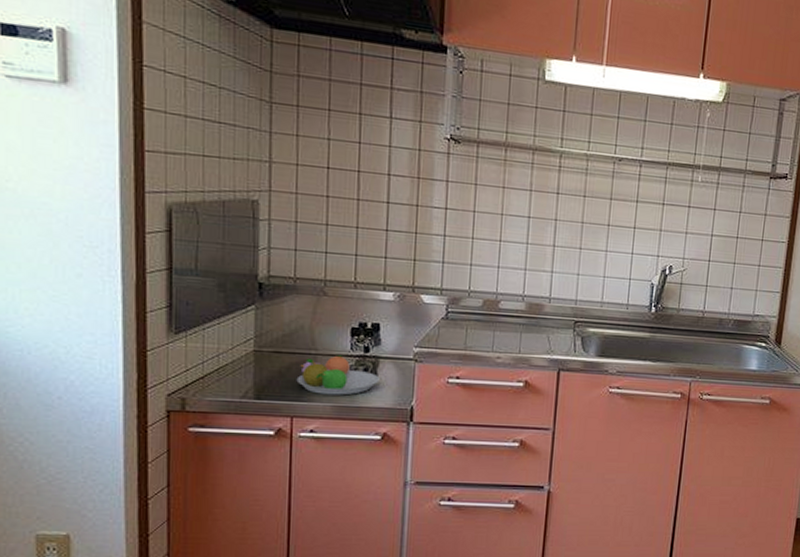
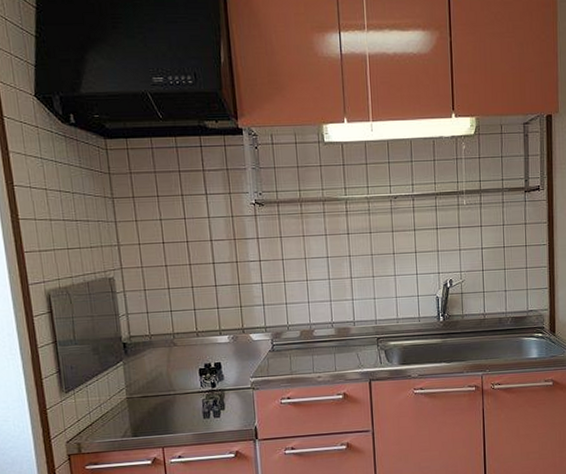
fruit bowl: present [296,355,380,396] -> none [162,392,227,426]

